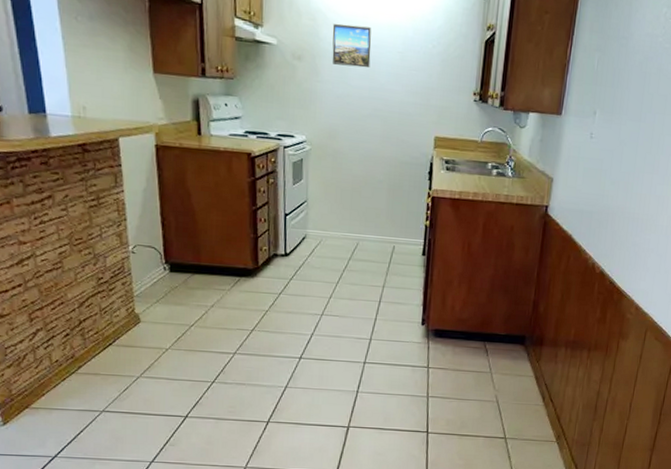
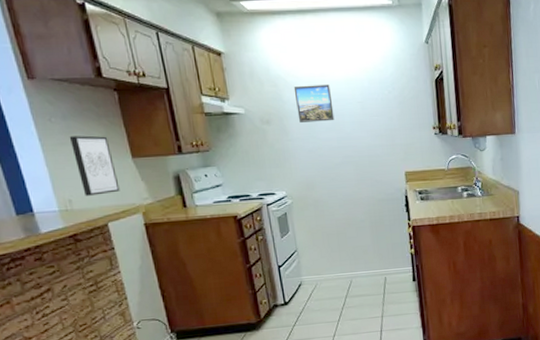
wall art: none [93,39,136,107] -> present [69,135,120,196]

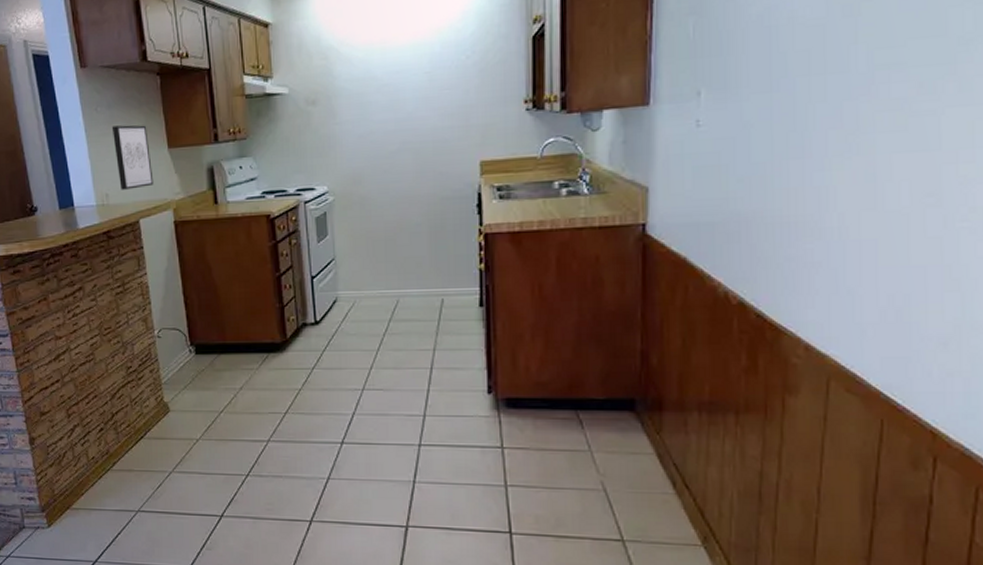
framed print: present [293,84,335,123] -> none [347,52,394,102]

